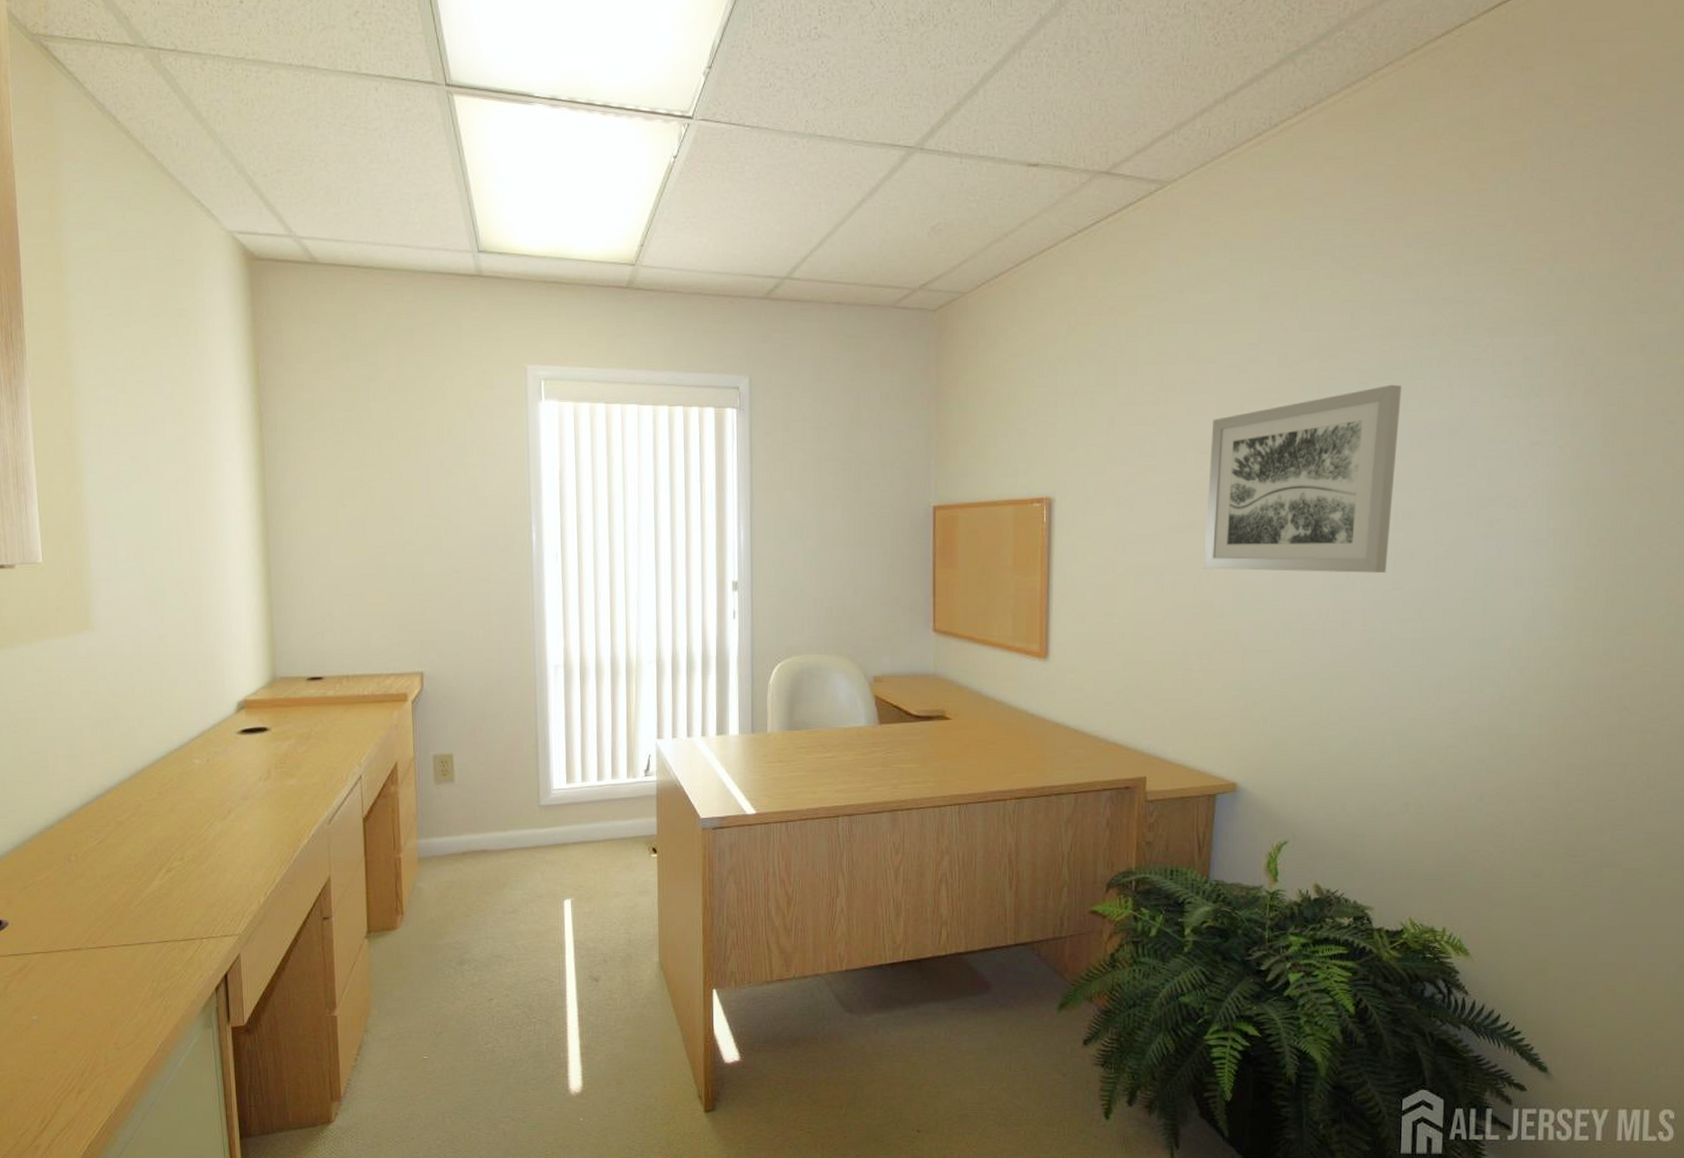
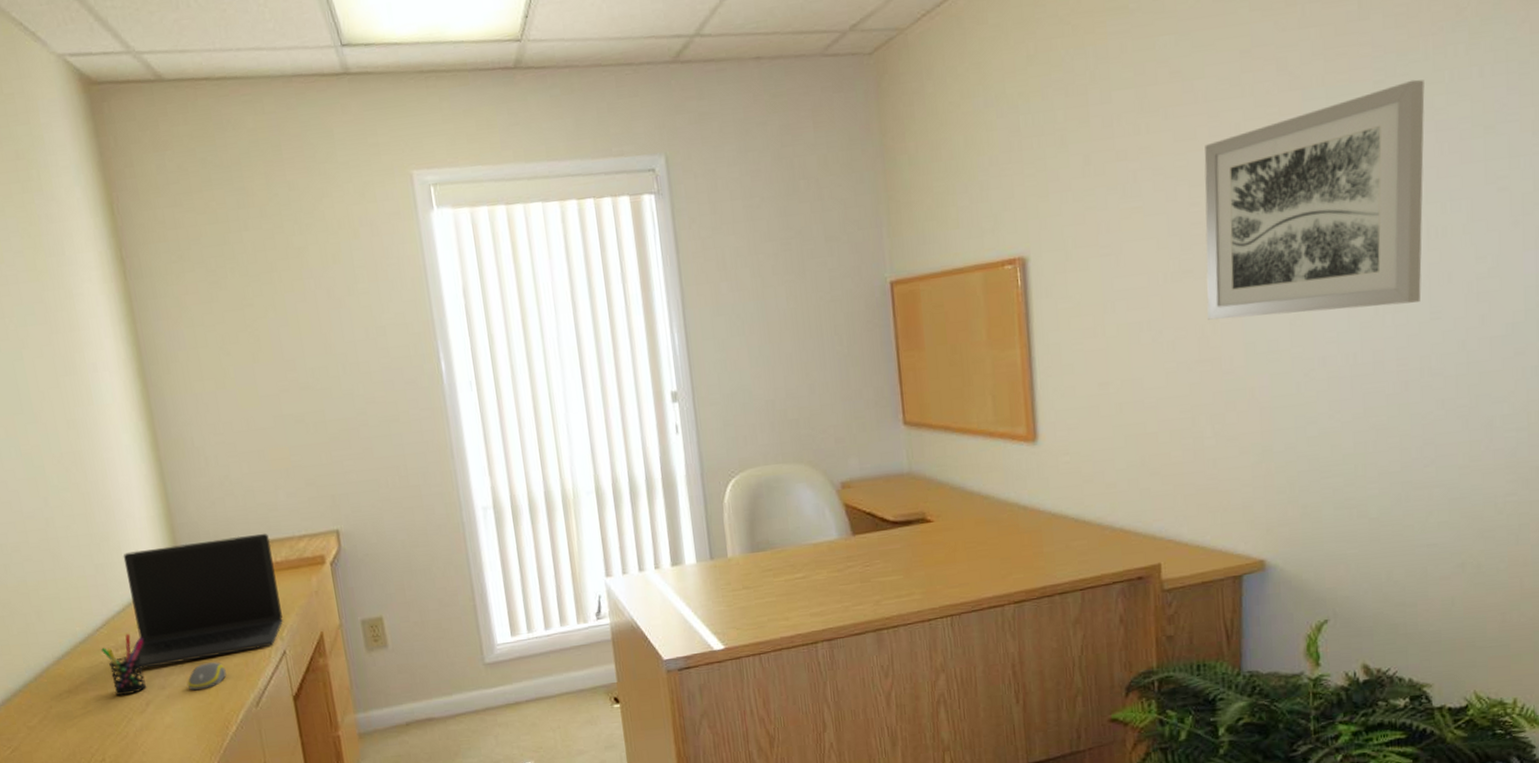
pen holder: none [193,746,234,801] -> present [100,633,146,695]
laptop: none [209,668,363,779] -> present [120,533,283,671]
computer mouse: none [268,780,305,804] -> present [187,662,227,691]

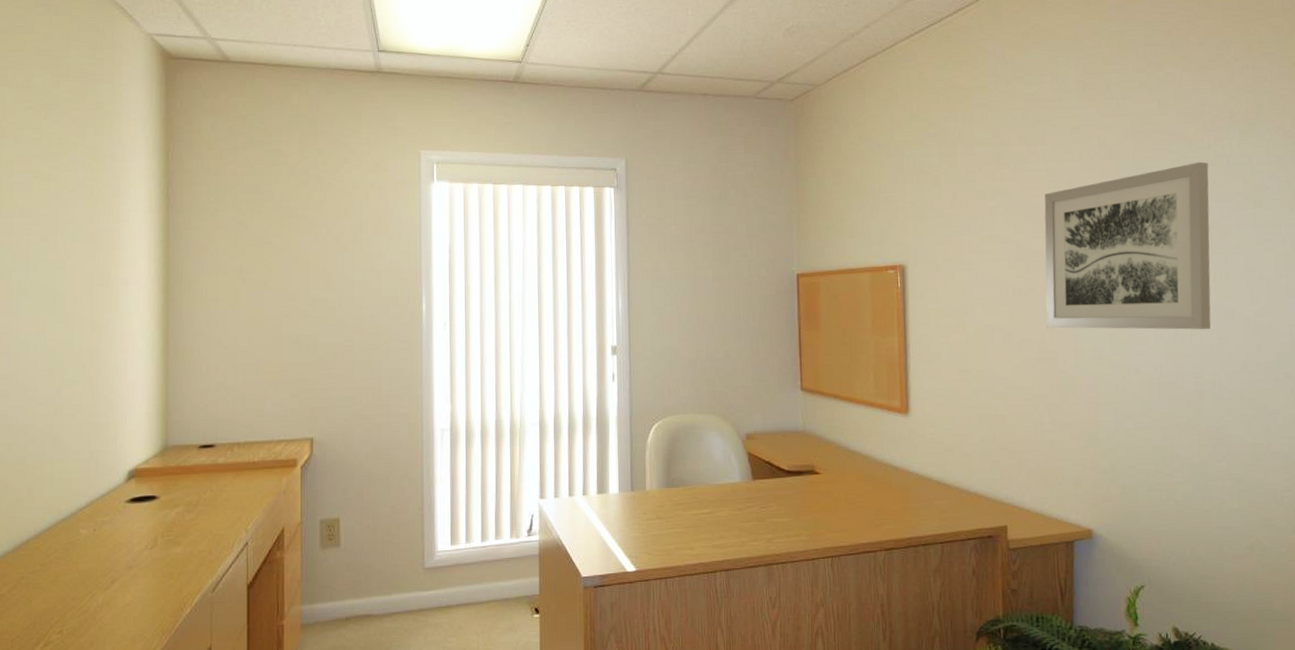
pen holder: present [100,633,146,695] -> none [80,515,121,571]
laptop: present [120,533,283,671] -> none [94,435,252,549]
computer mouse: present [187,662,227,691] -> none [152,548,190,573]

